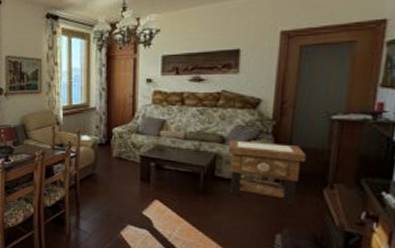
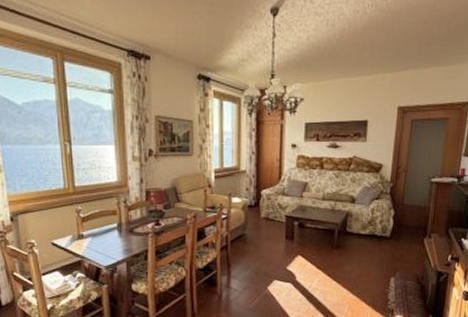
side table: present [227,140,306,207] -> none [356,200,413,254]

